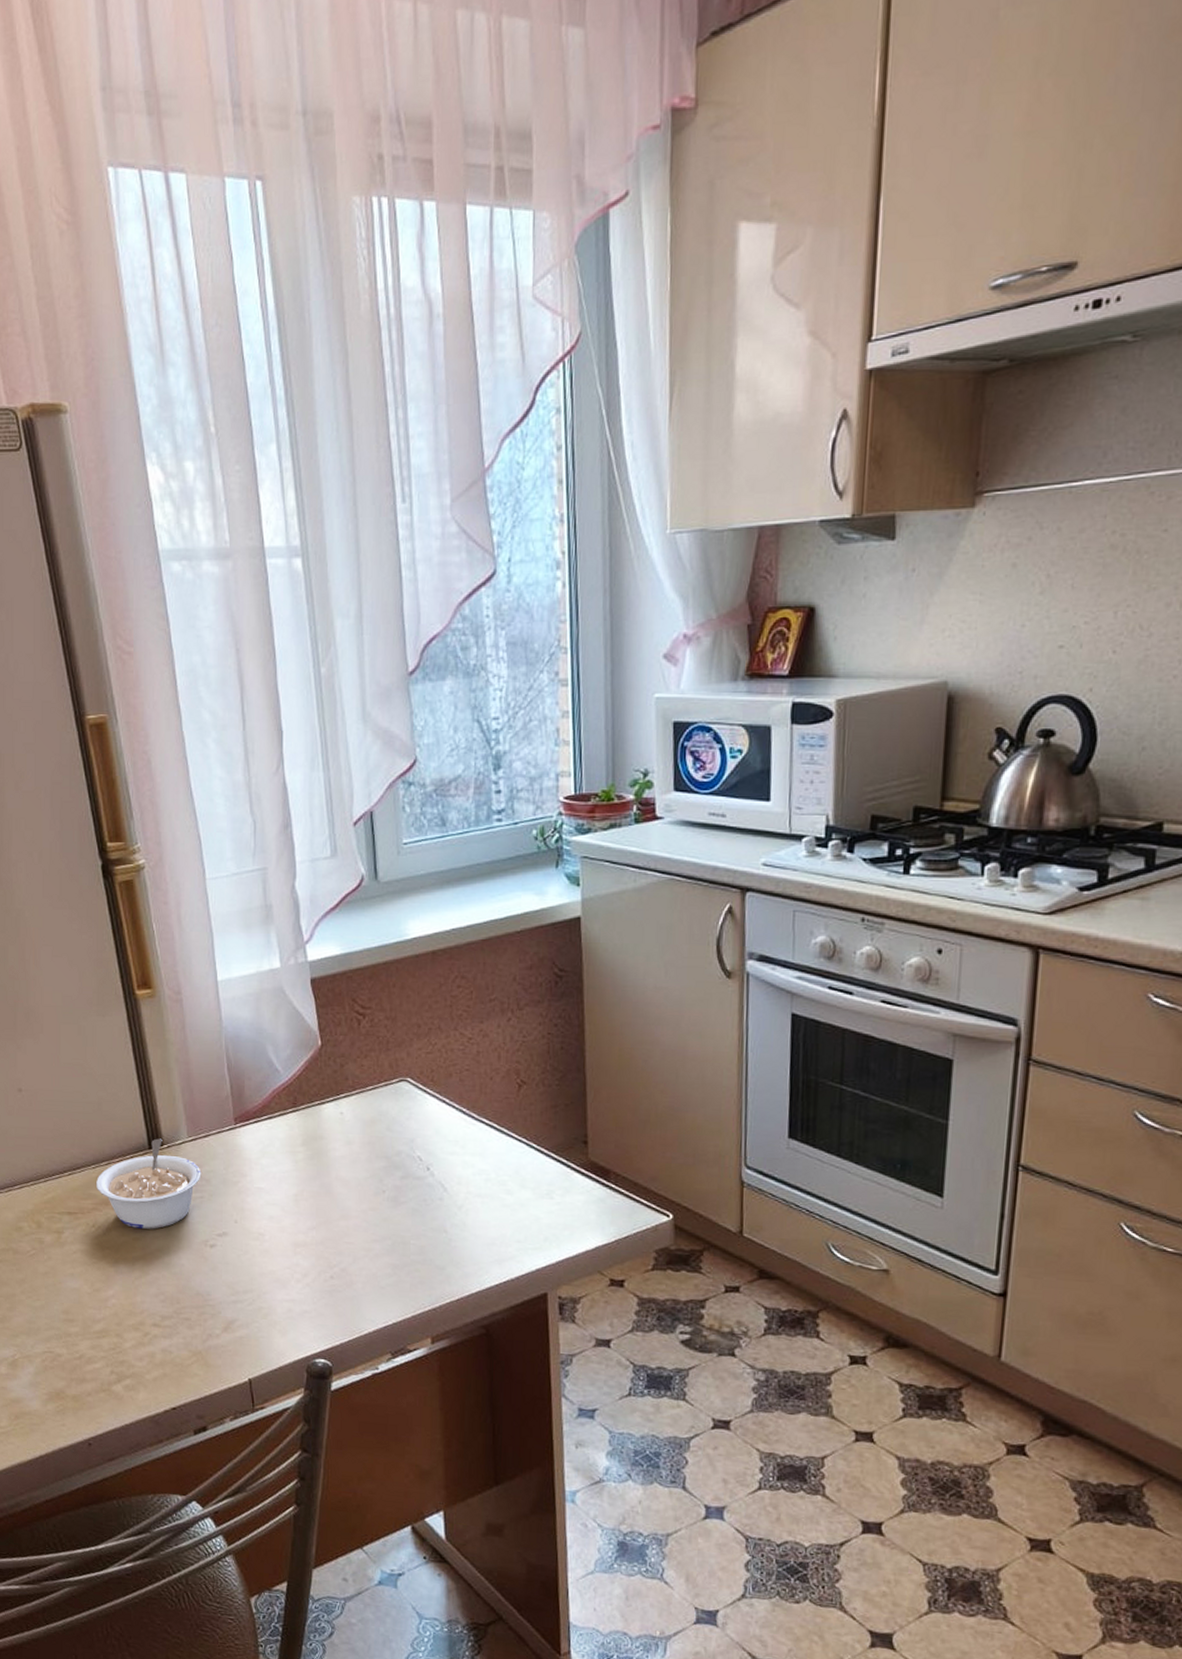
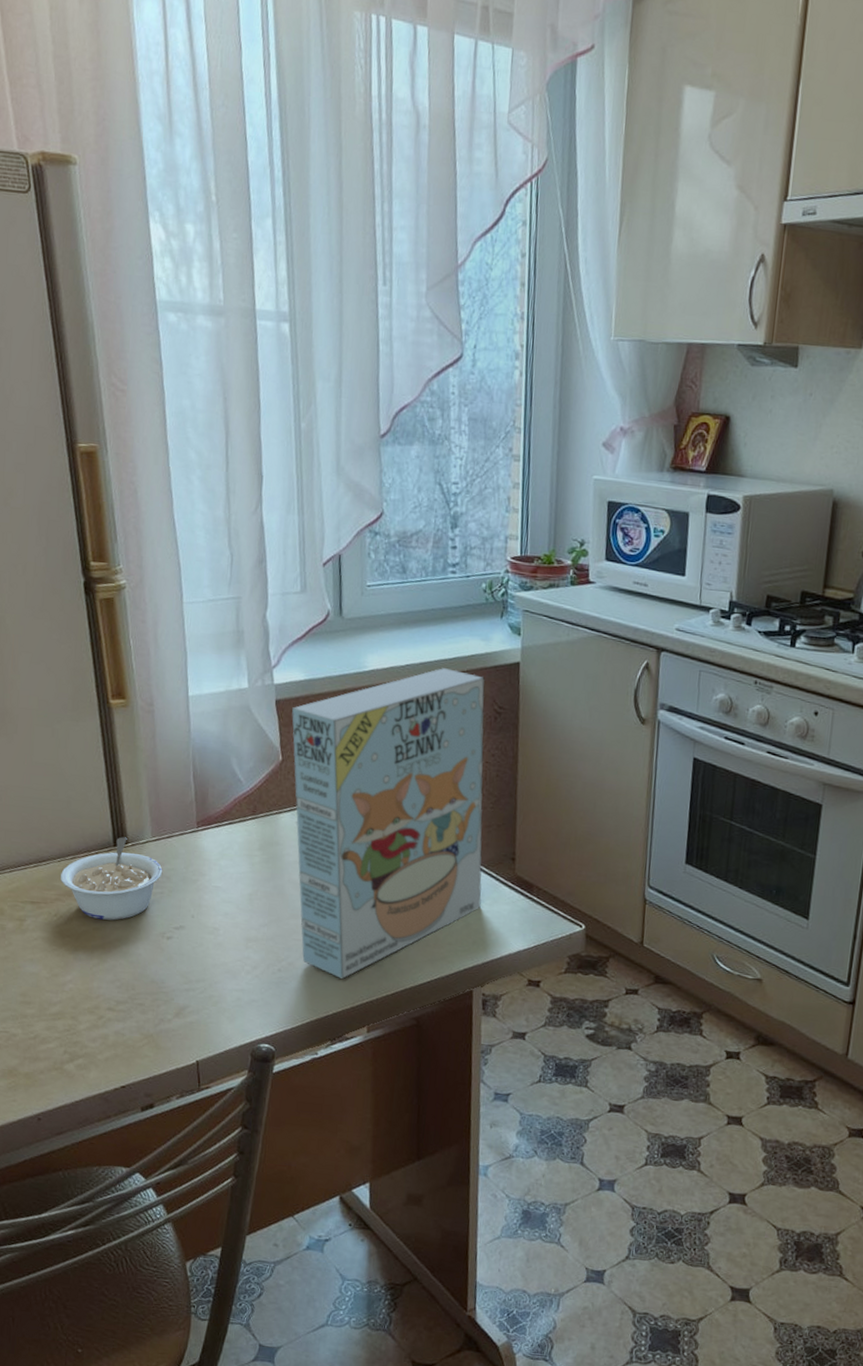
cereal box: none [329,930,551,1286] -> present [292,668,485,980]

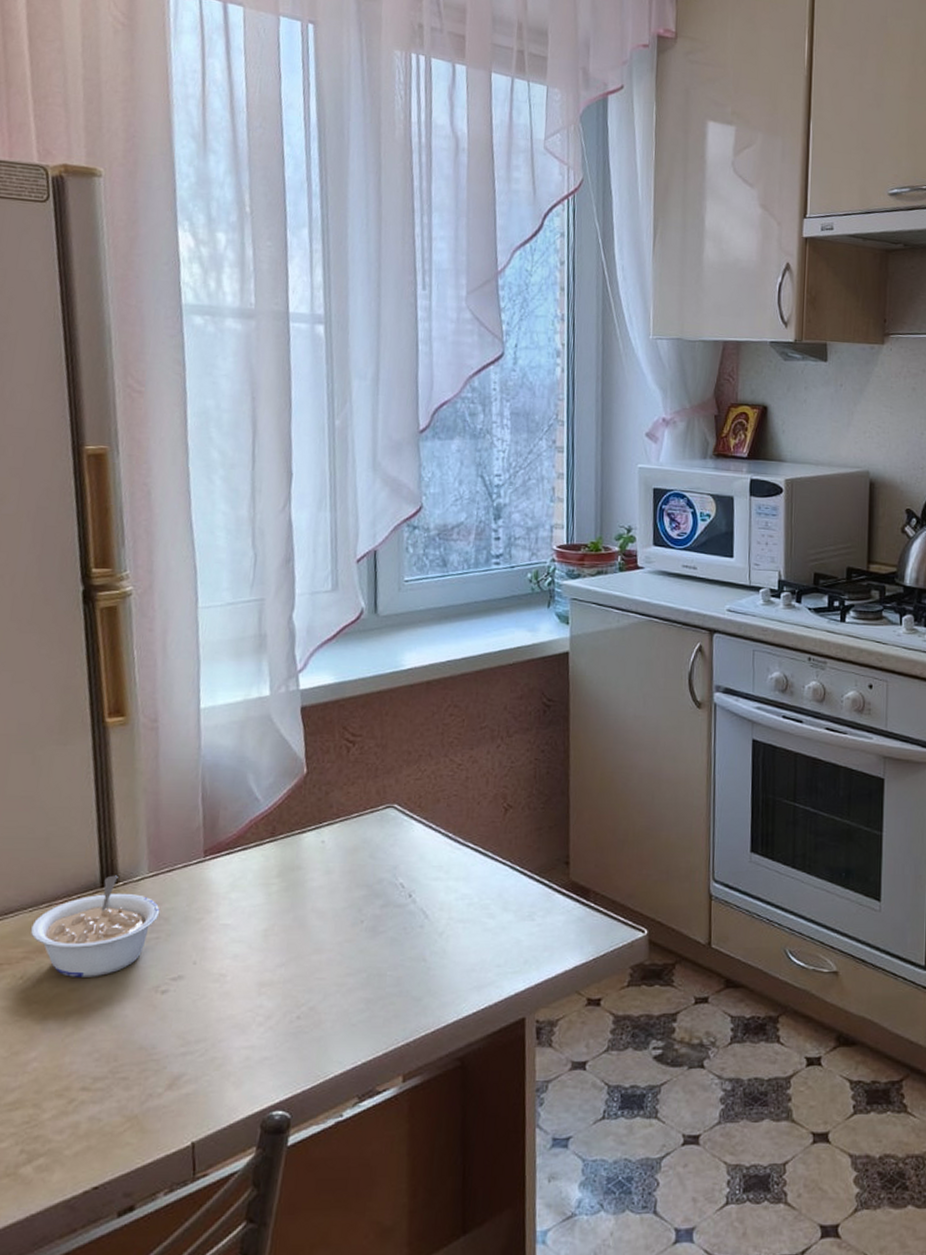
cereal box: present [292,668,485,980] -> none [319,662,533,1021]

